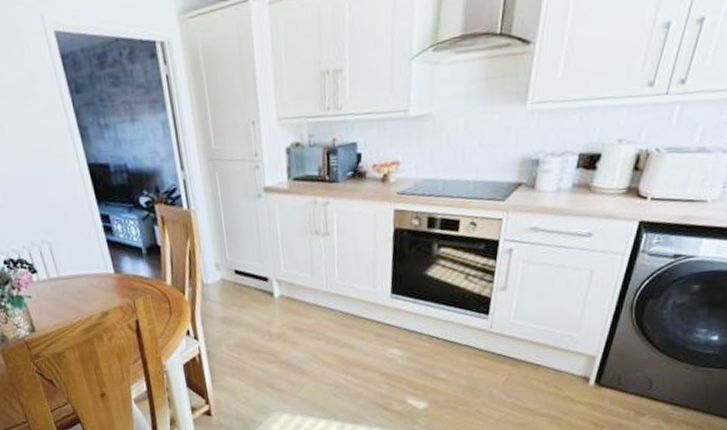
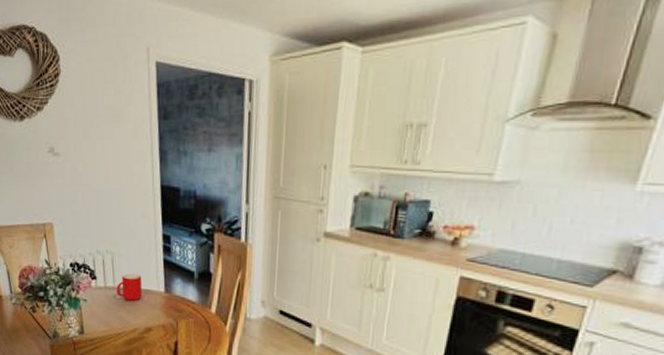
cup: none [61,259,91,289] -> present [116,273,142,301]

